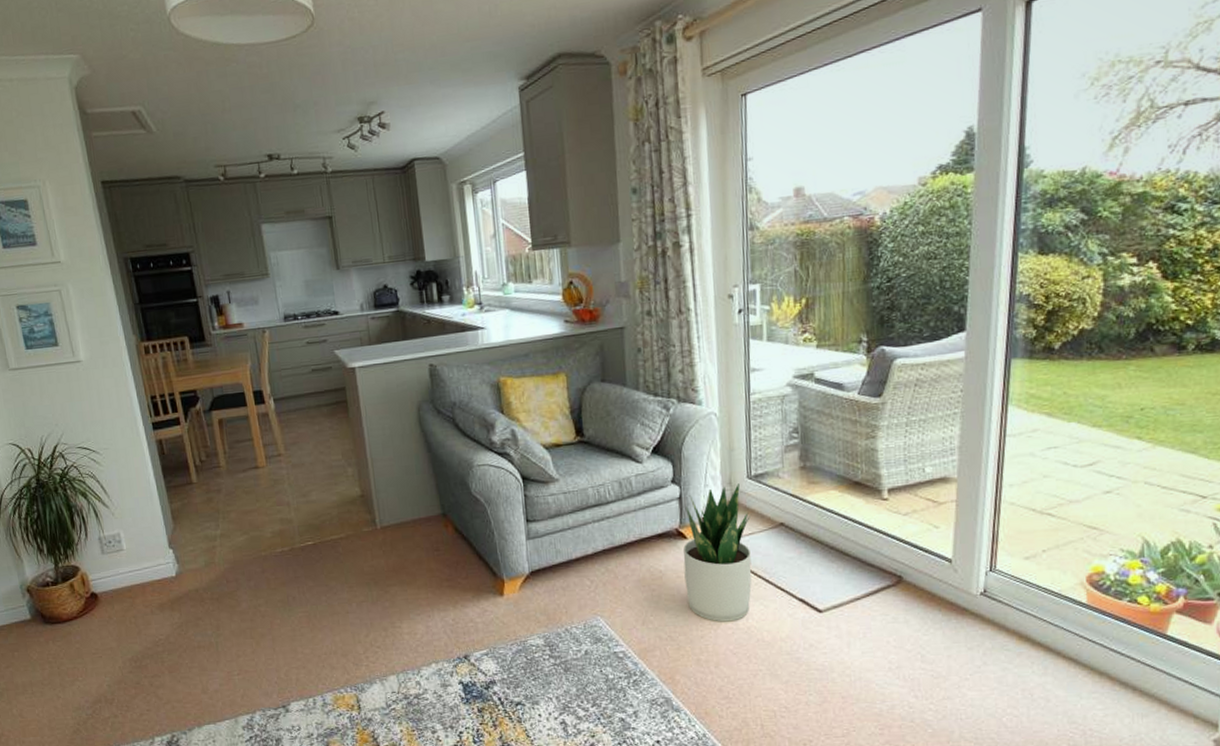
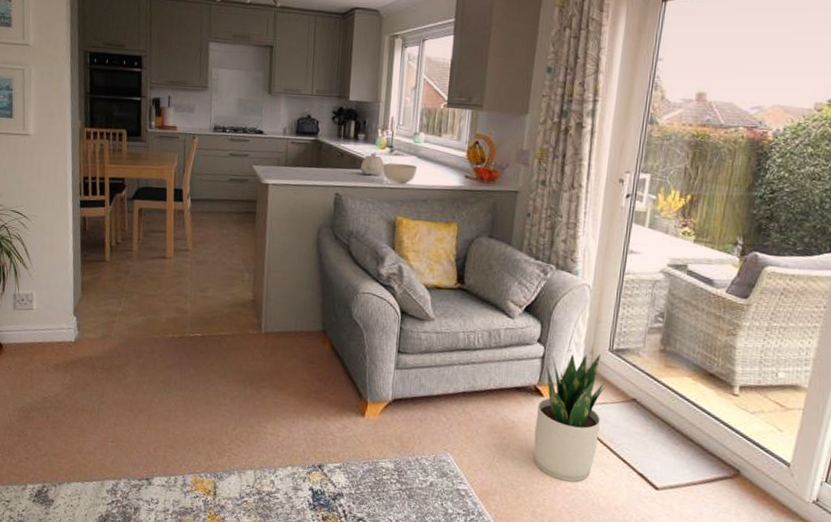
teapot: none [450,314,477,340] -> present [360,154,385,176]
bowl: none [475,319,512,343] -> present [383,163,417,185]

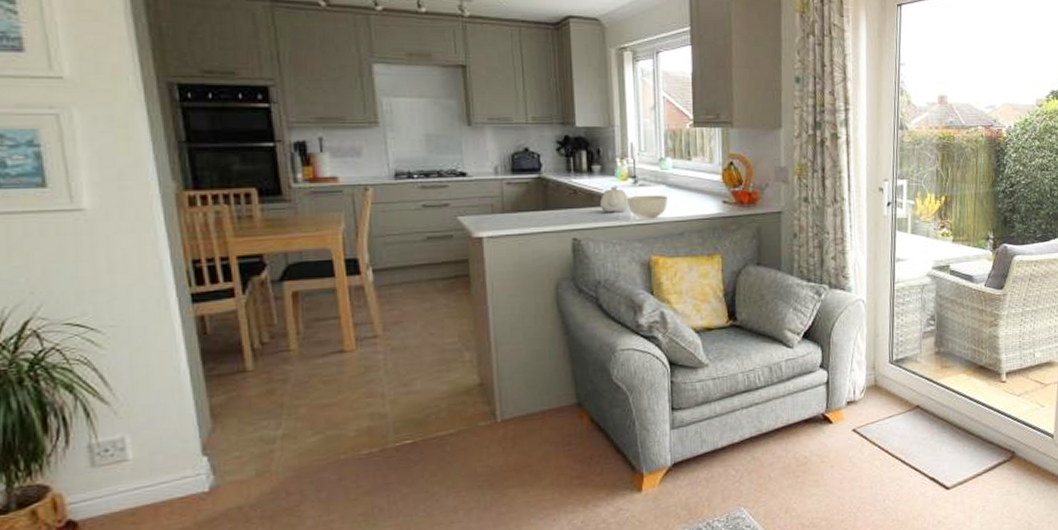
planter: present [533,354,607,482] -> none [828,368,892,505]

